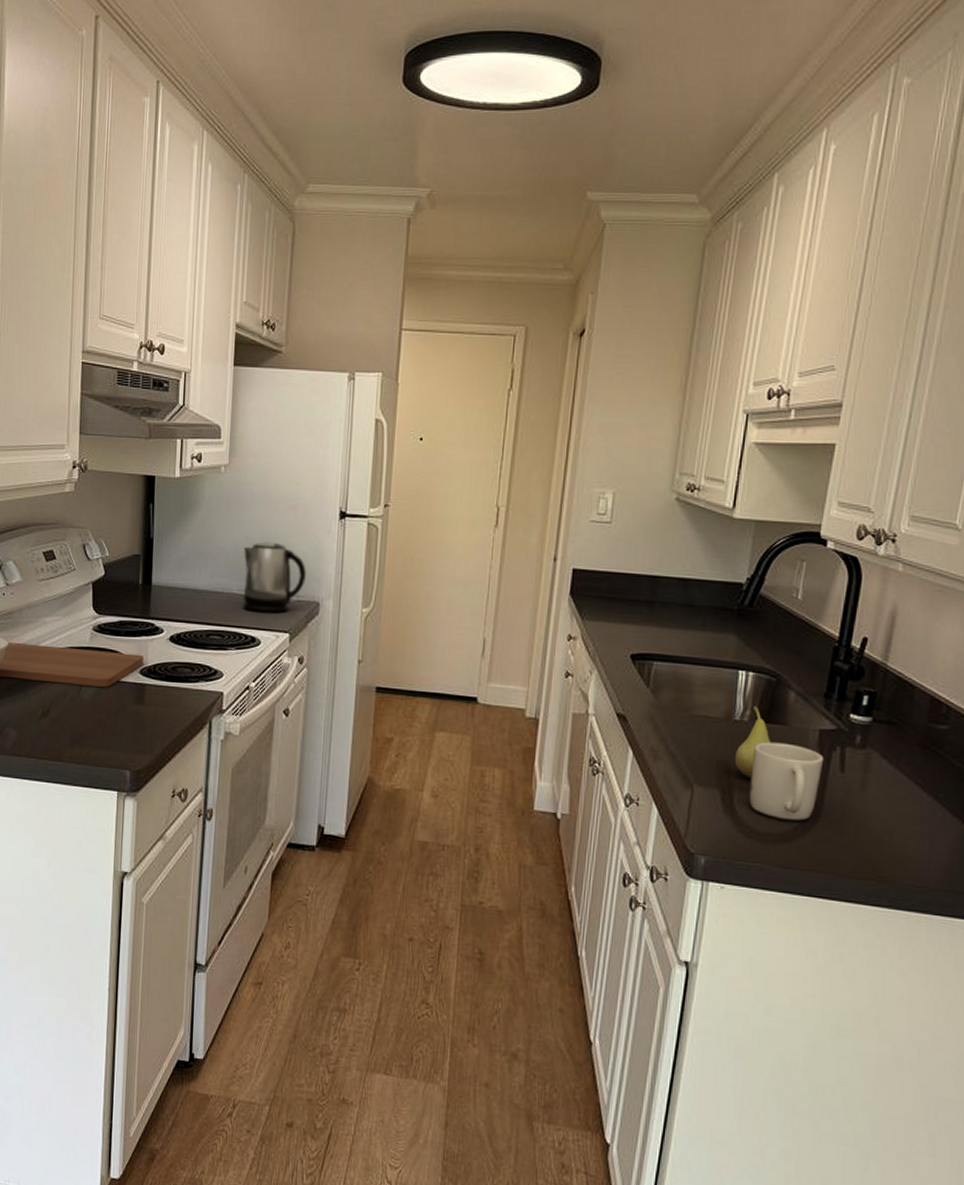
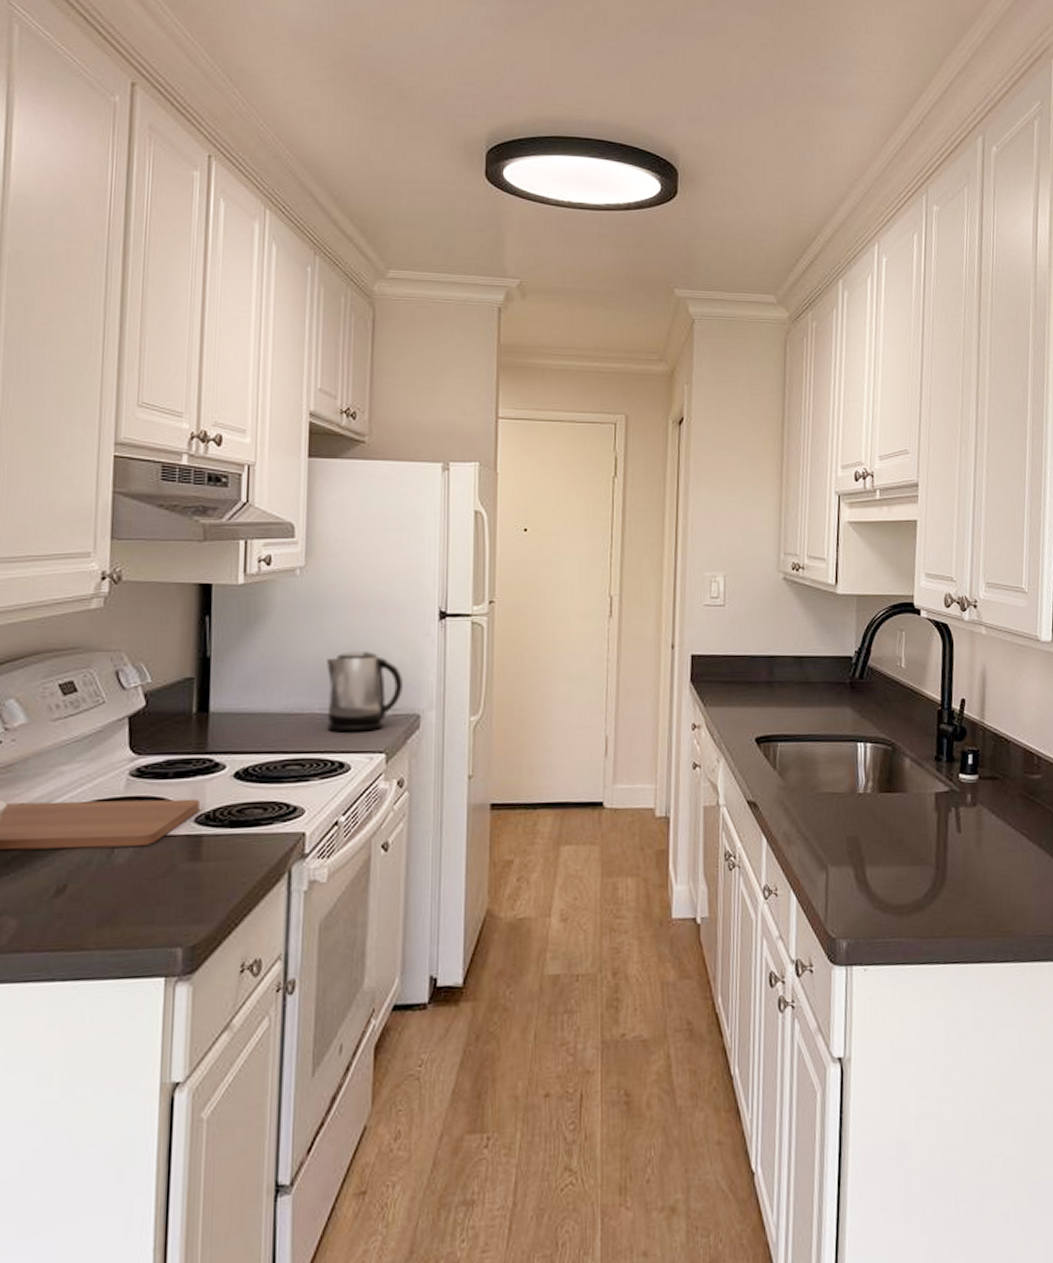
fruit: present [734,706,771,779] -> none [862,777,893,852]
mug: present [749,741,824,822] -> none [879,810,943,890]

